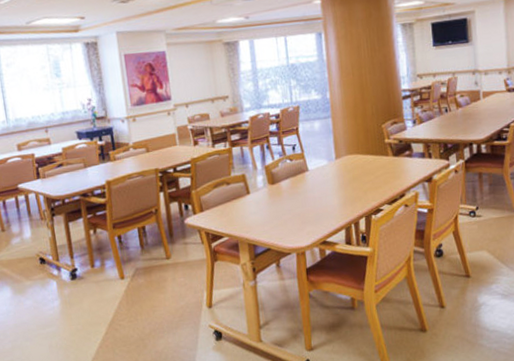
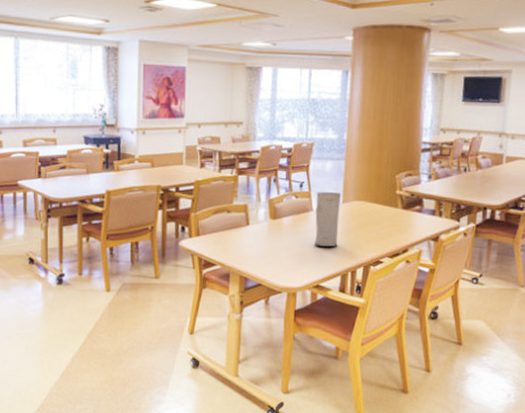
vase: none [309,149,337,204] -> present [314,192,342,247]

